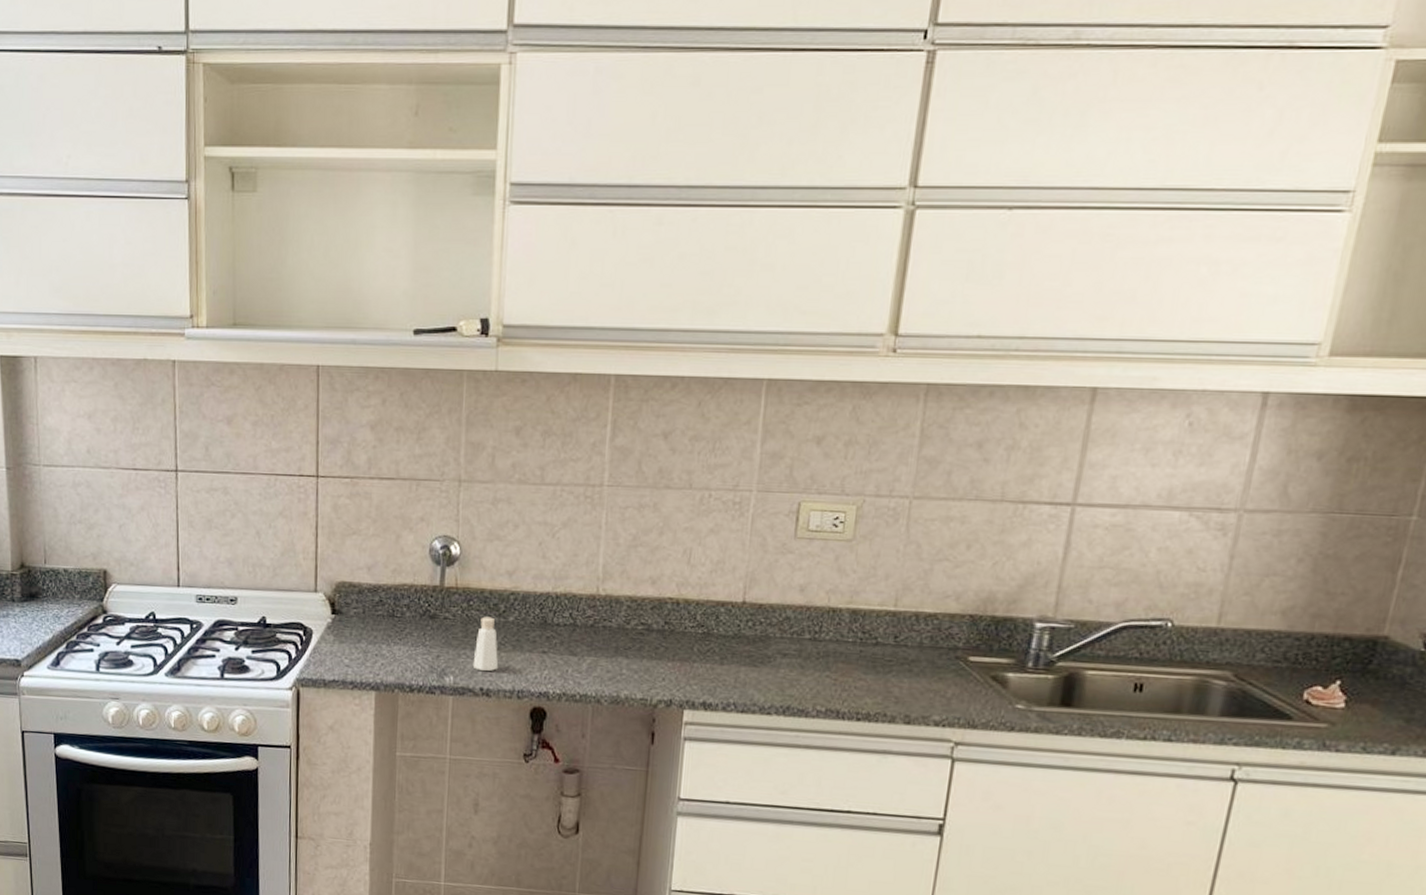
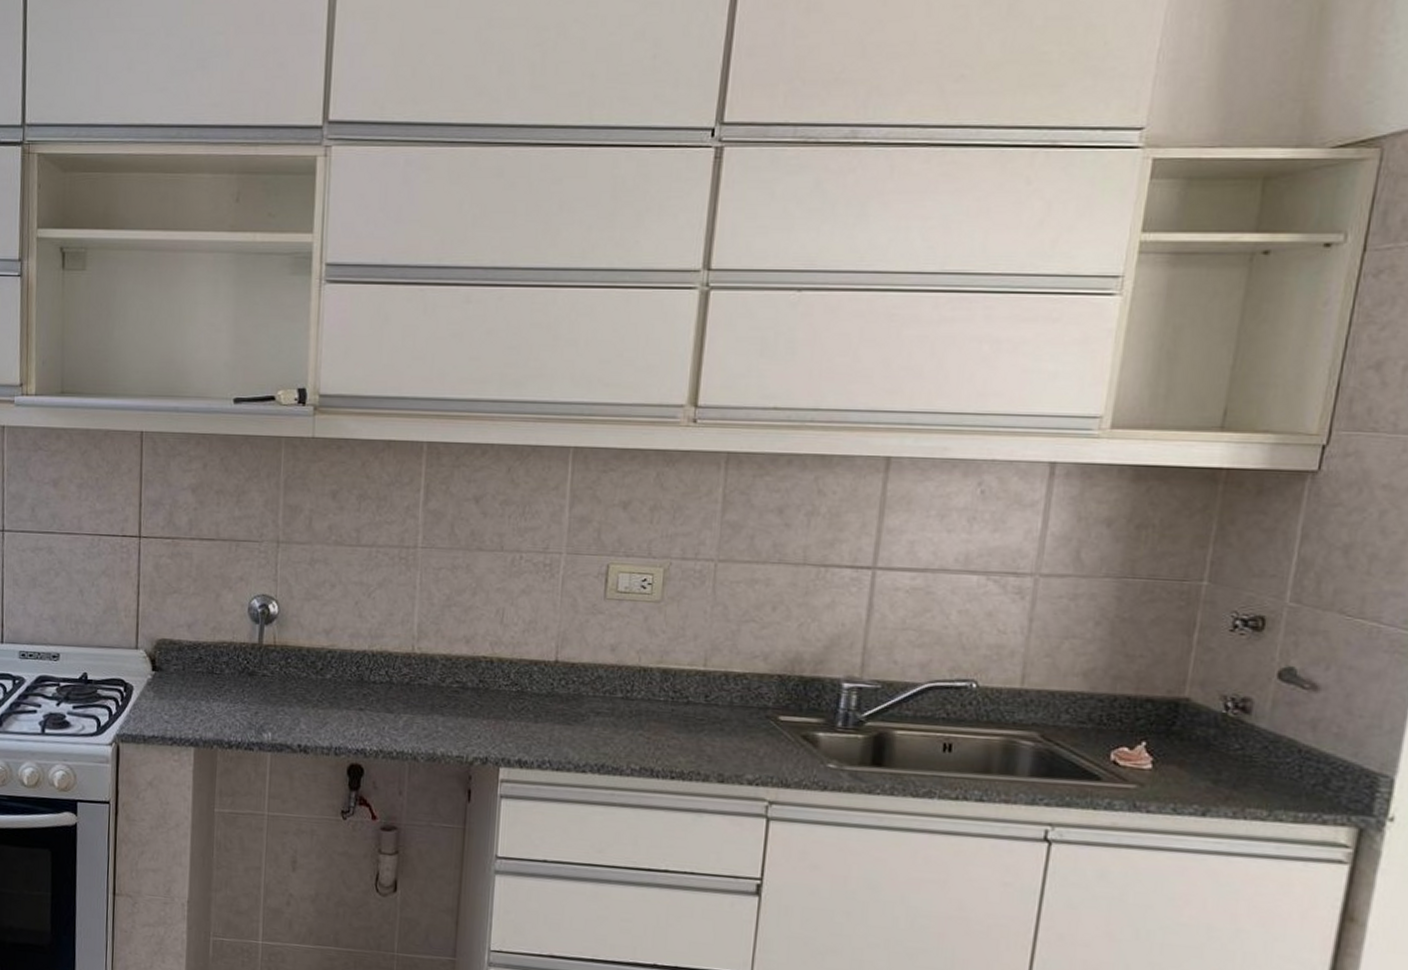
pepper shaker: present [472,616,499,672] -> none [290,674,316,728]

